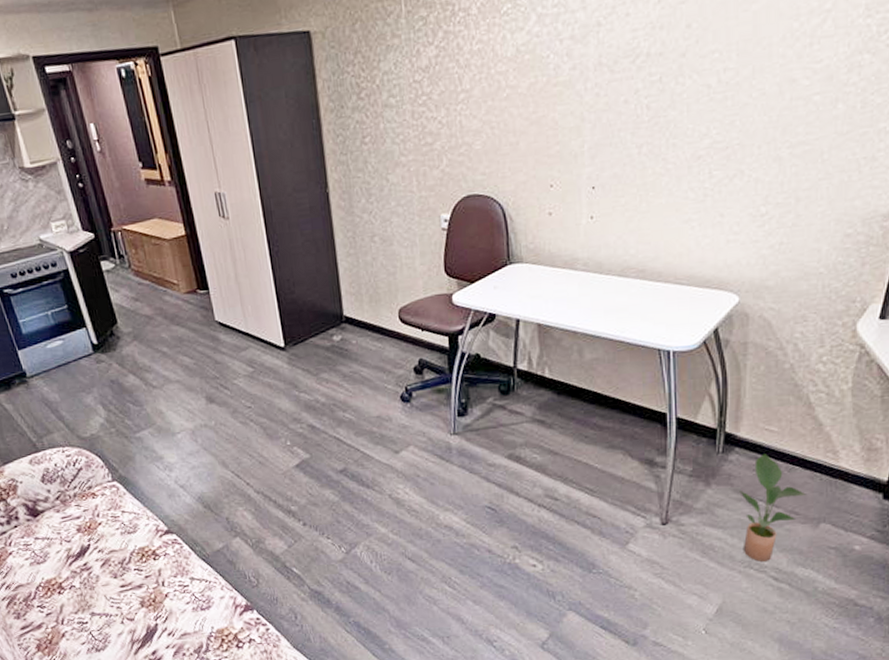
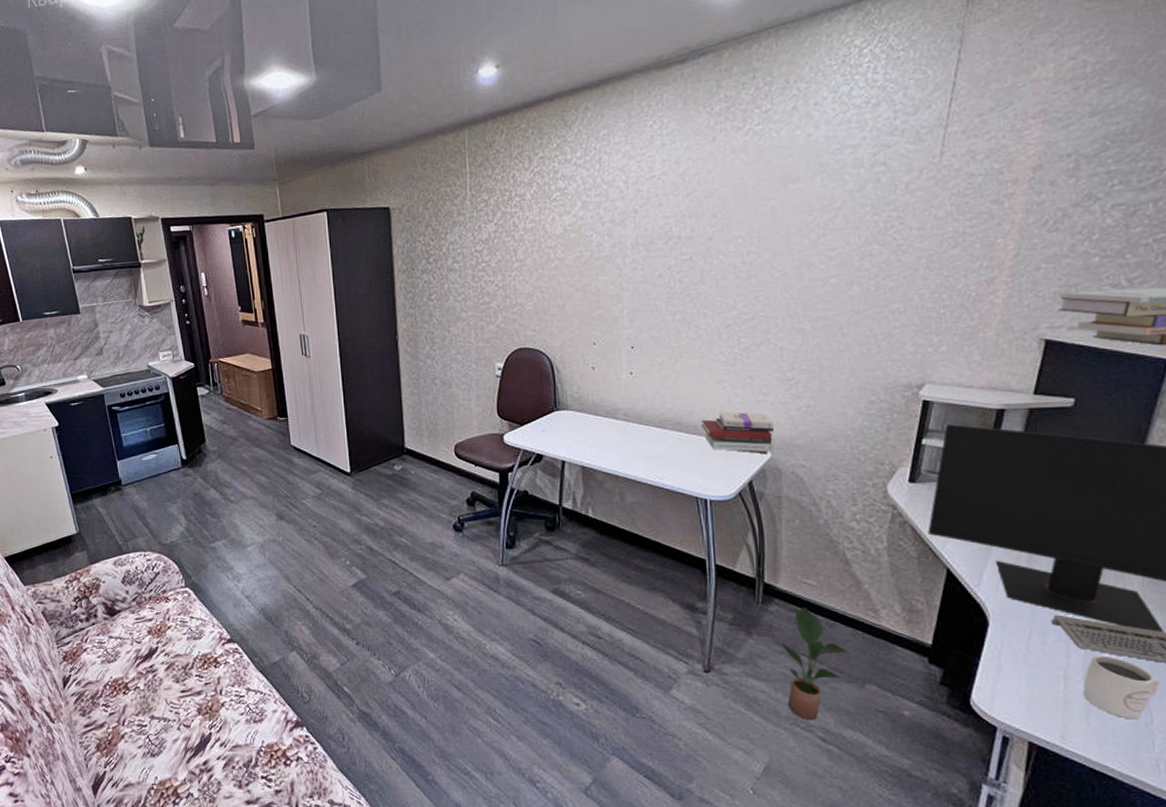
books: none [666,254,743,299] -> present [701,411,775,454]

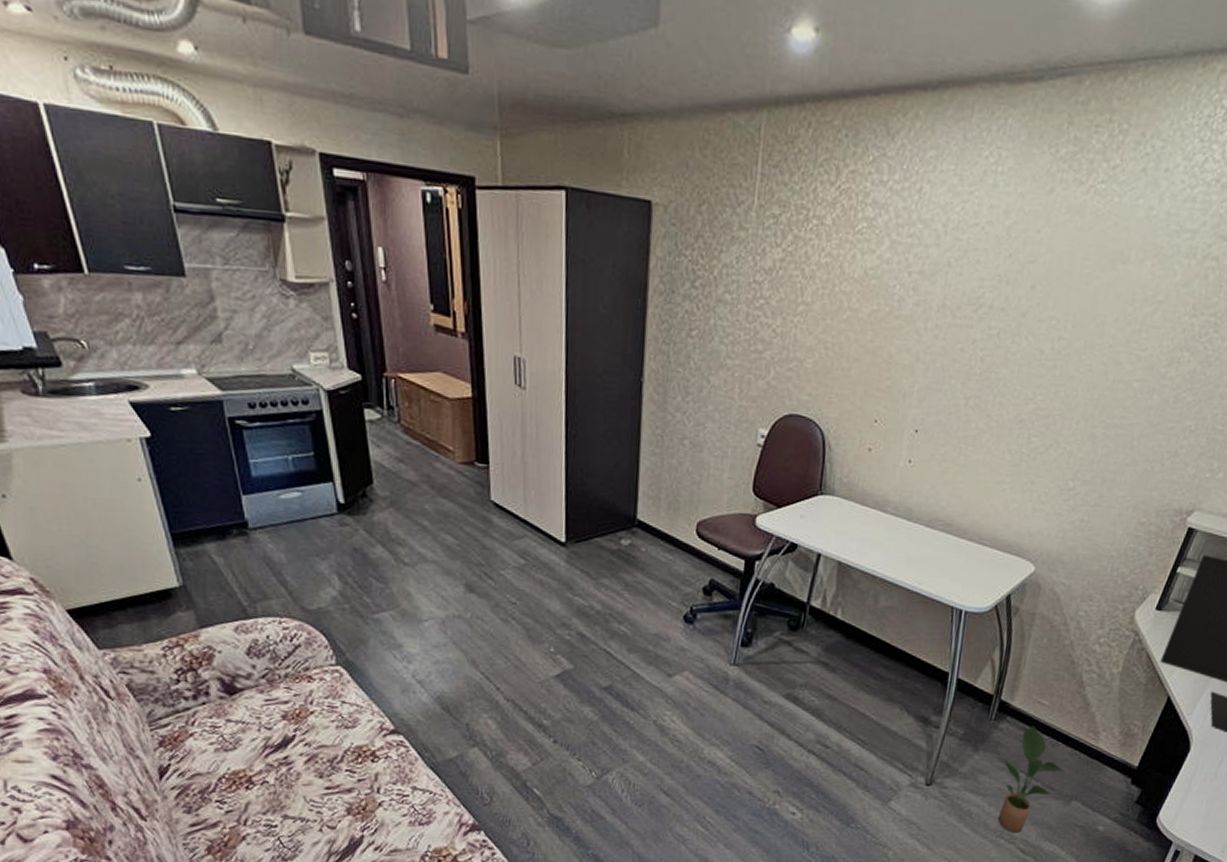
books: present [701,411,775,454] -> none [971,516,1045,568]

